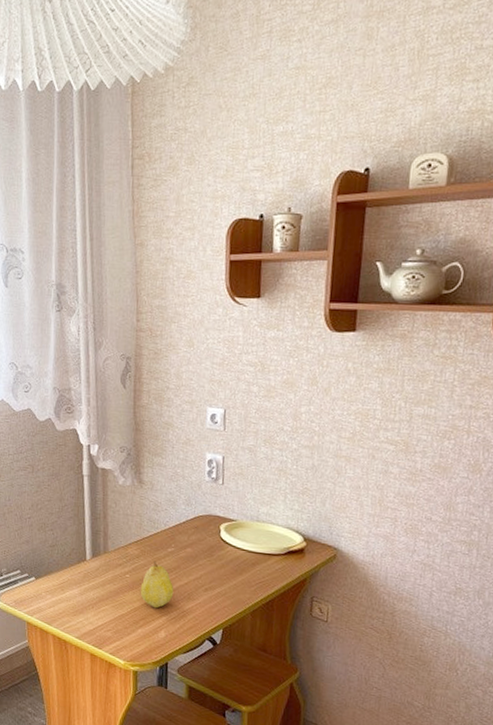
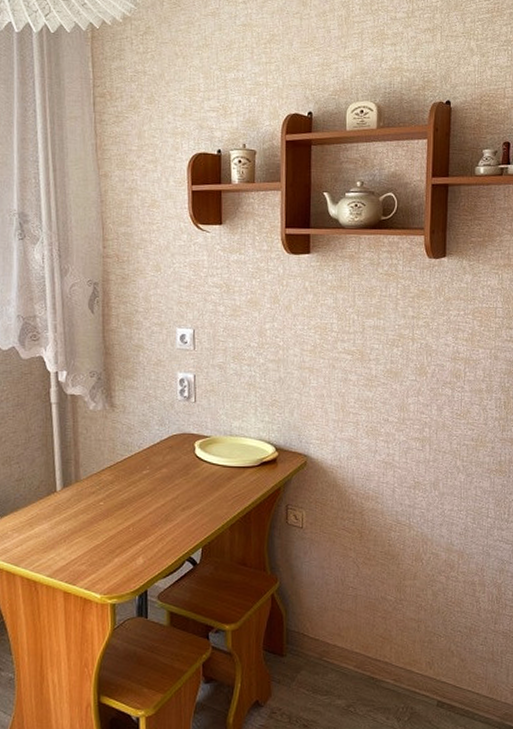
fruit: present [140,560,174,609] -> none [115,484,151,534]

